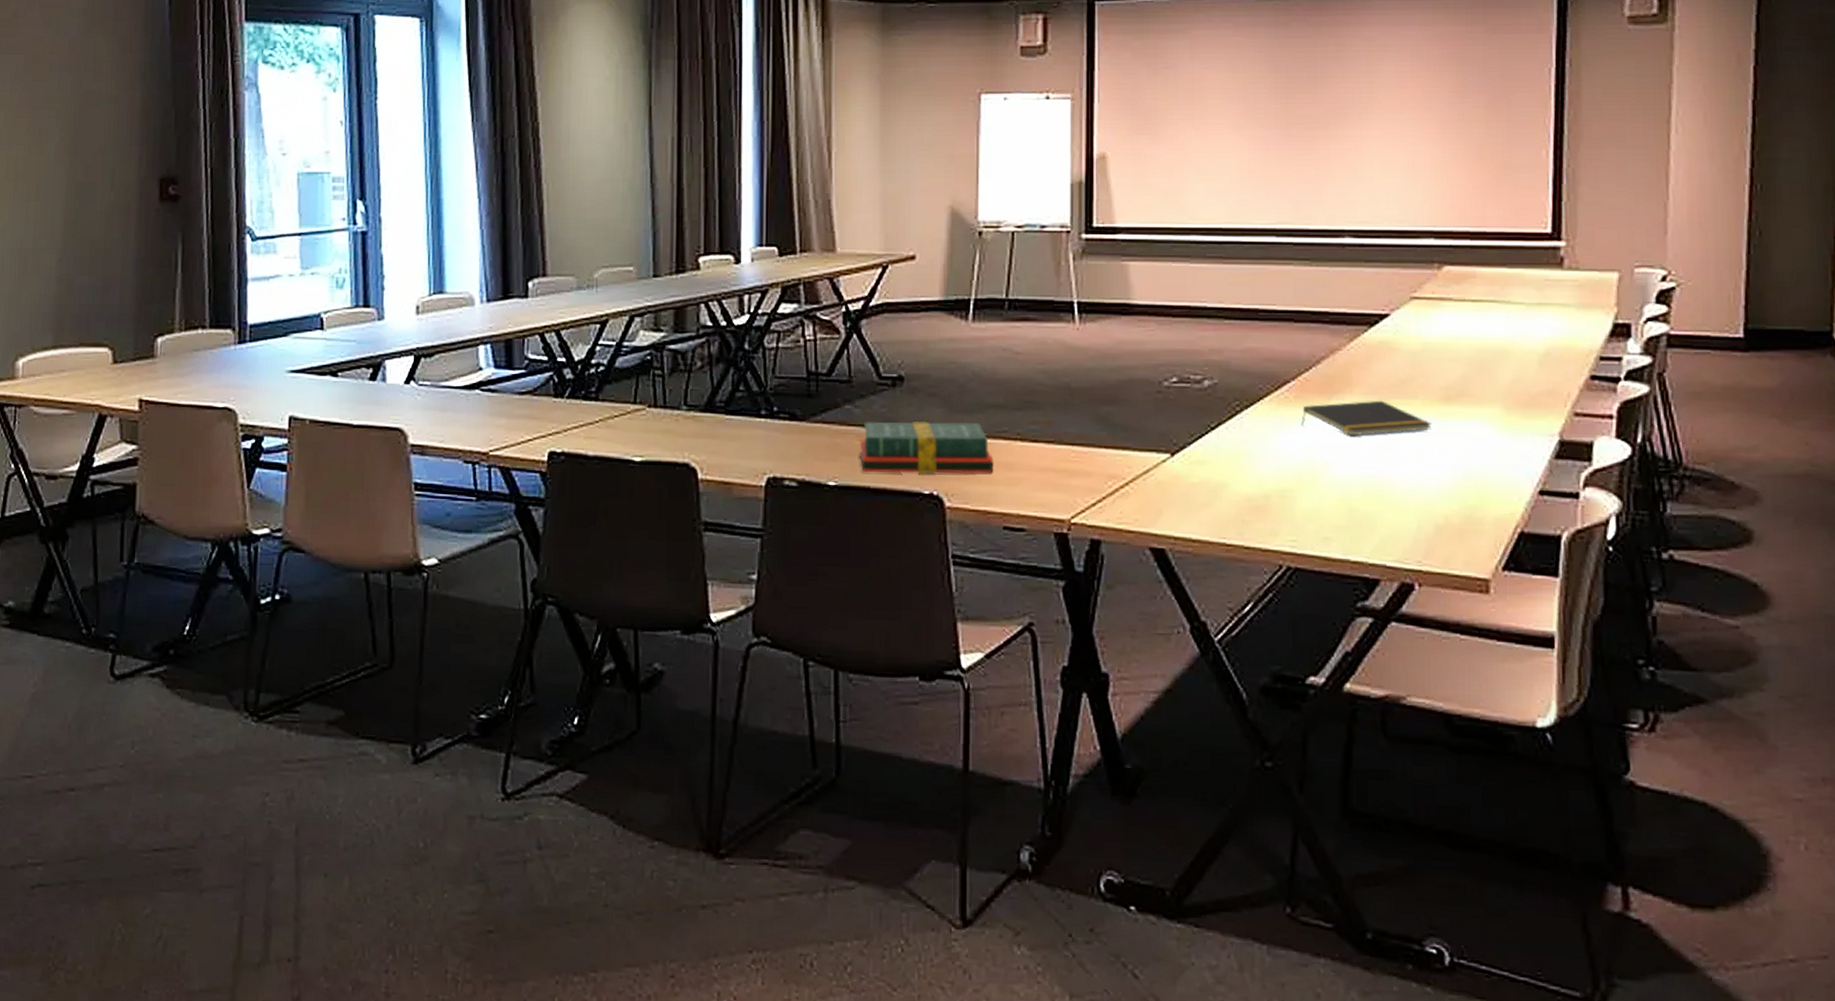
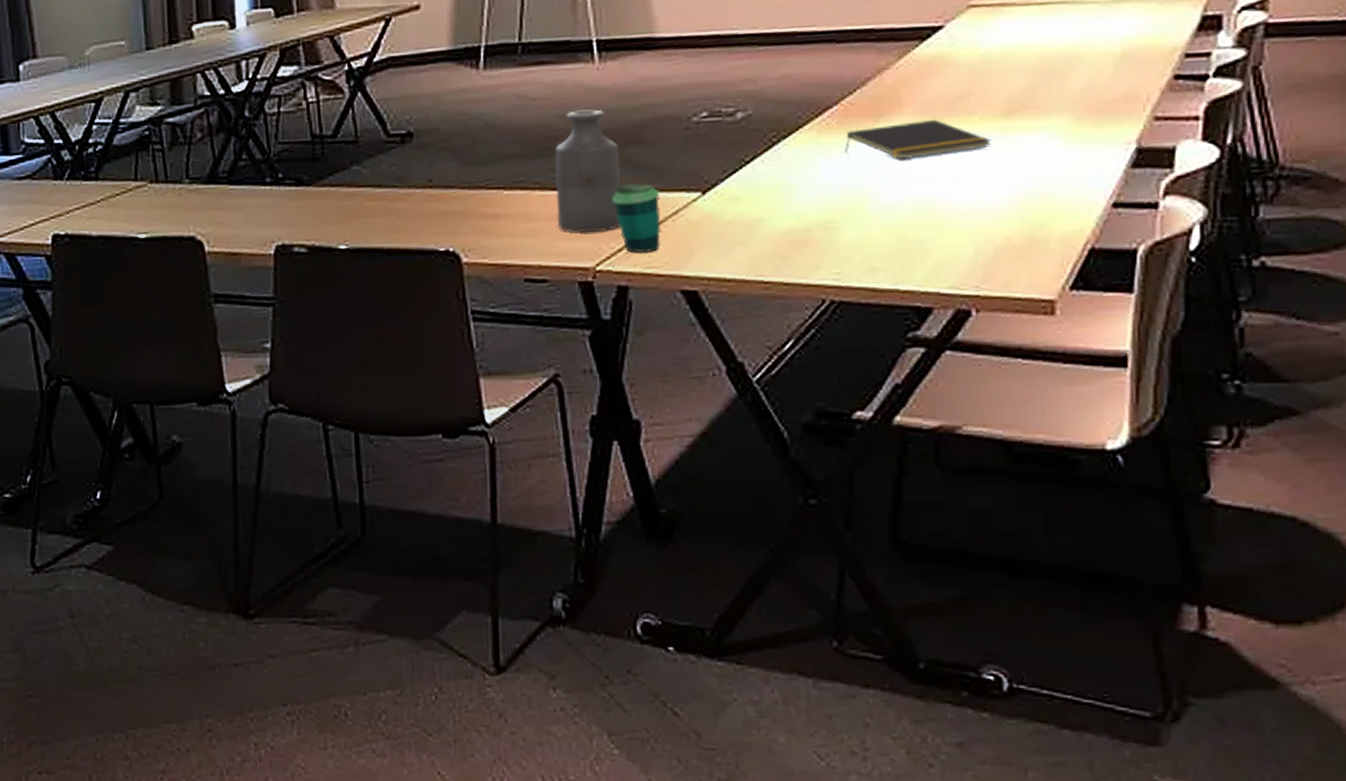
hardback book: present [859,421,994,474] -> none [369,174,512,234]
bottle: none [1036,367,1097,485] -> present [554,109,621,232]
cup: none [1087,440,1133,508] -> present [612,182,662,253]

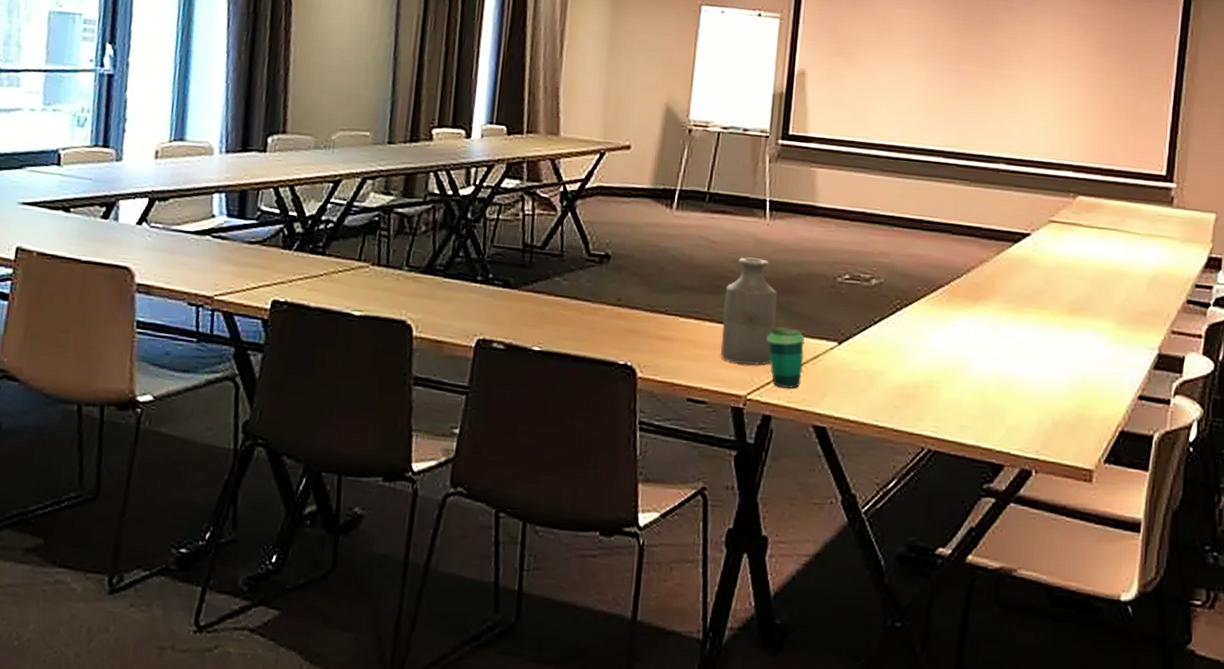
notepad: present [844,119,991,160] -> none [950,308,1057,338]

